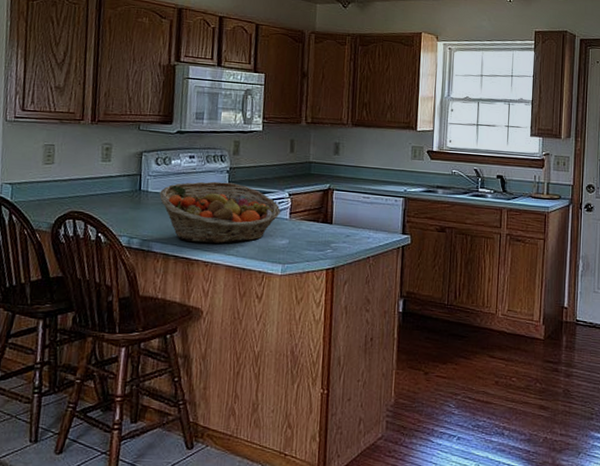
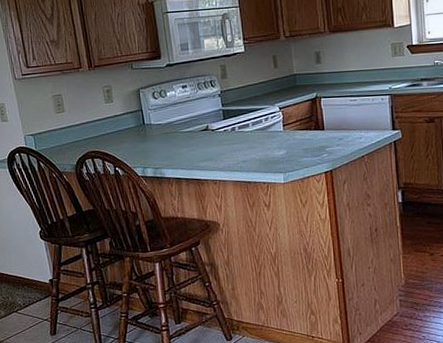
fruit basket: present [159,181,281,244] -> none [162,105,274,165]

